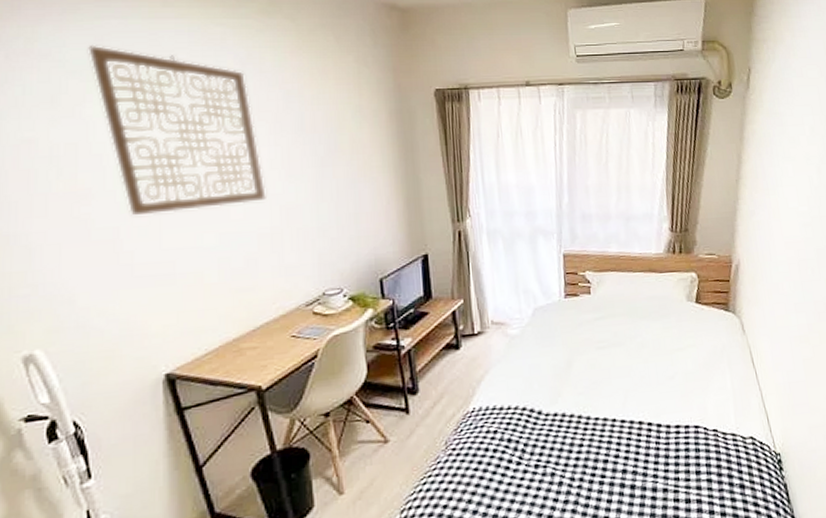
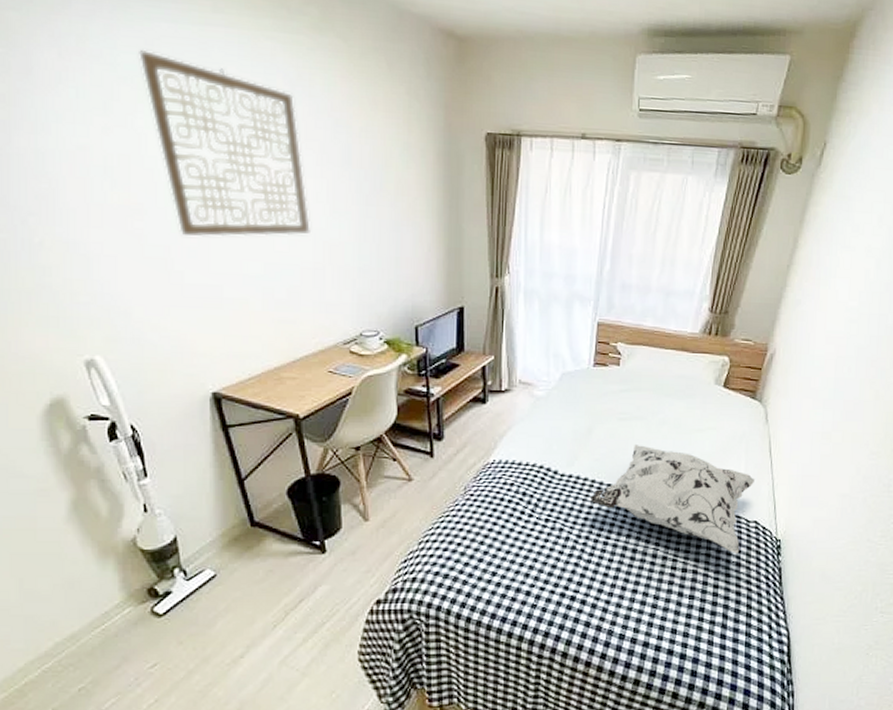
decorative pillow: none [579,372,744,476] -> present [591,445,756,554]

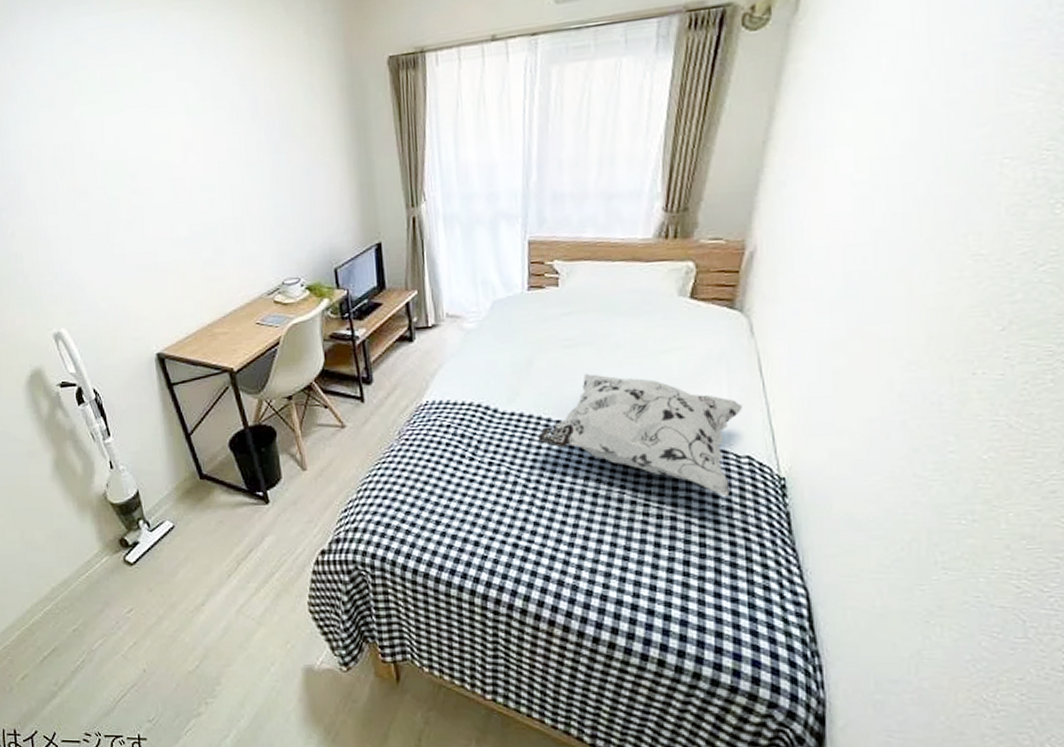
wall art: present [139,49,310,237] -> none [71,45,228,210]

